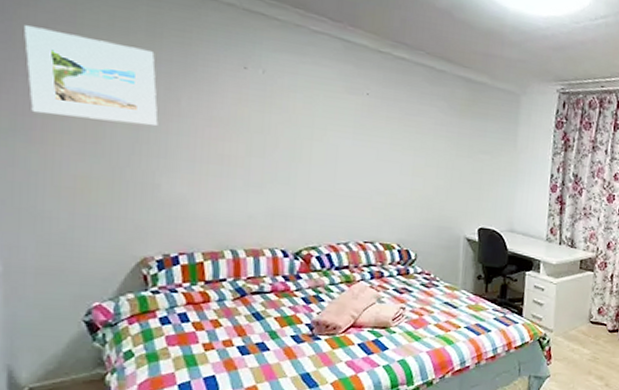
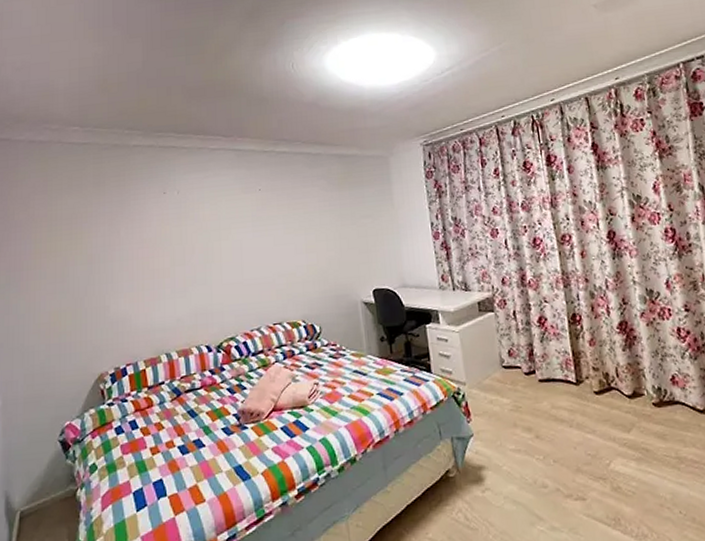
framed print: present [24,25,158,126] -> none [15,197,105,267]

